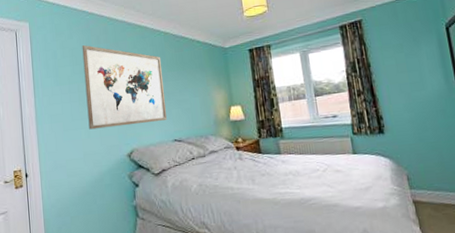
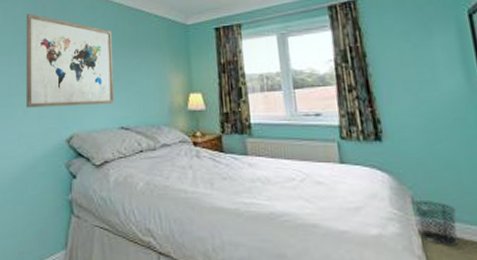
waste bin: none [408,176,441,209] -> present [412,201,458,245]

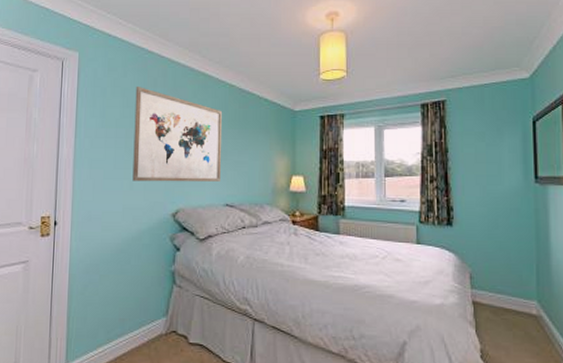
waste bin: present [412,201,458,245] -> none [470,276,503,312]

